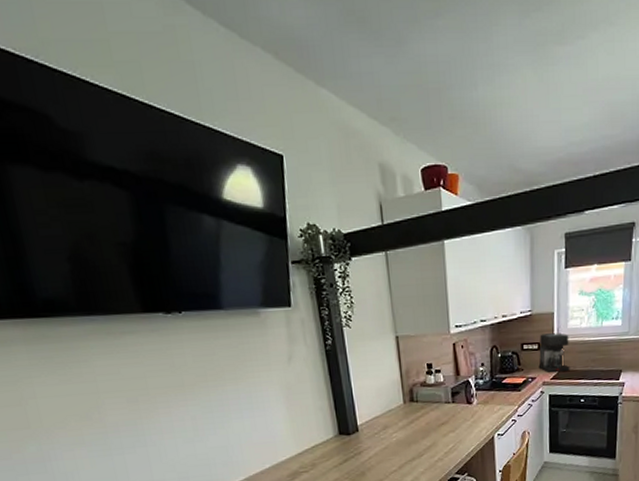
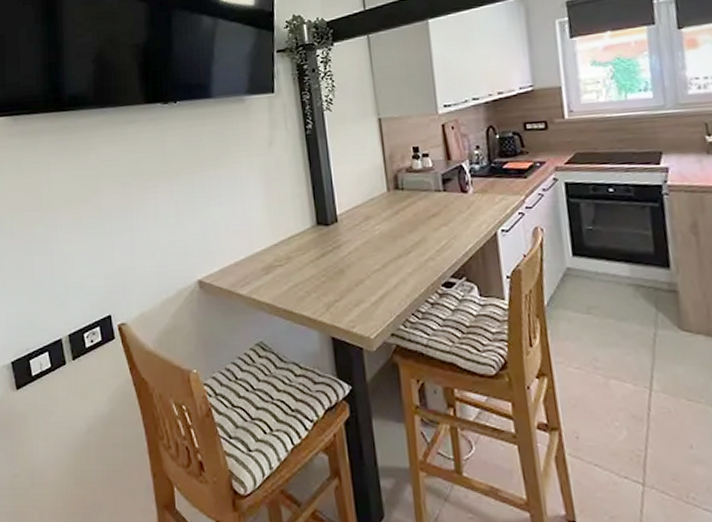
coffee maker: present [538,333,570,372] -> none [546,109,590,155]

